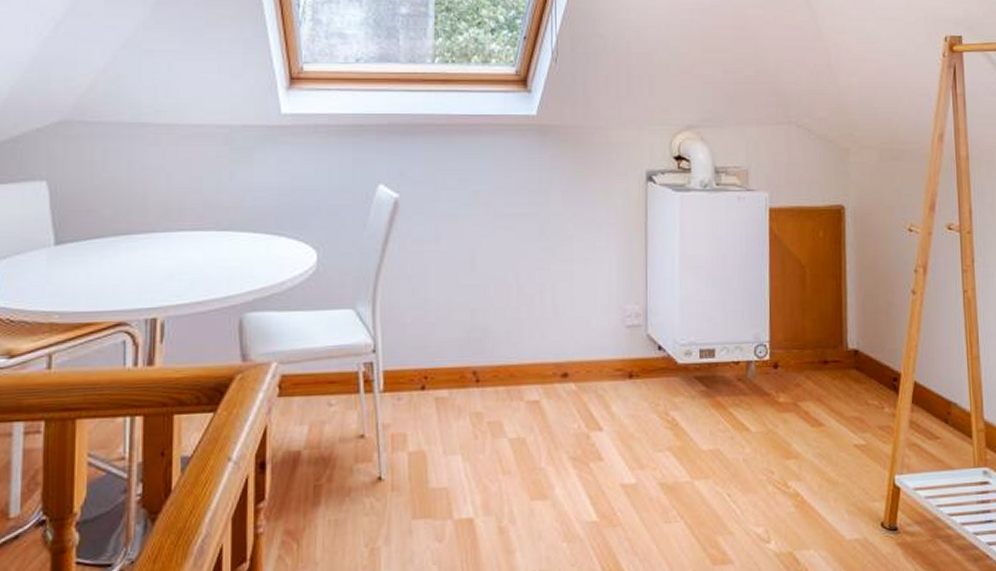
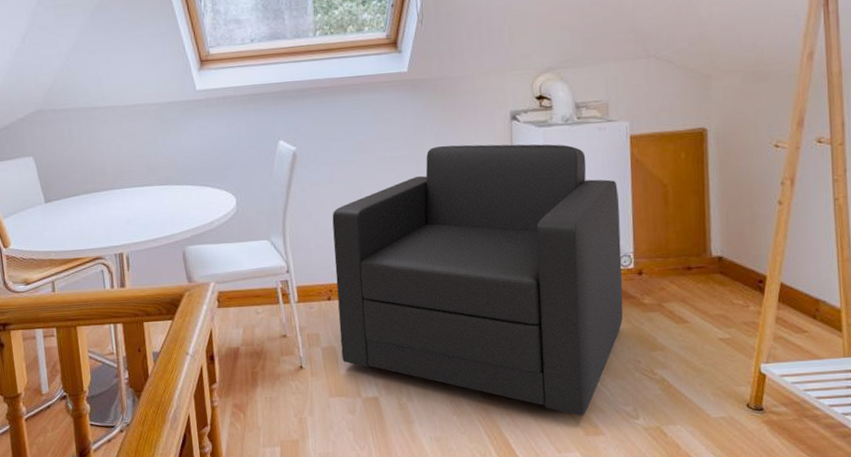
armchair: none [432,204,758,540] -> present [332,144,624,416]

